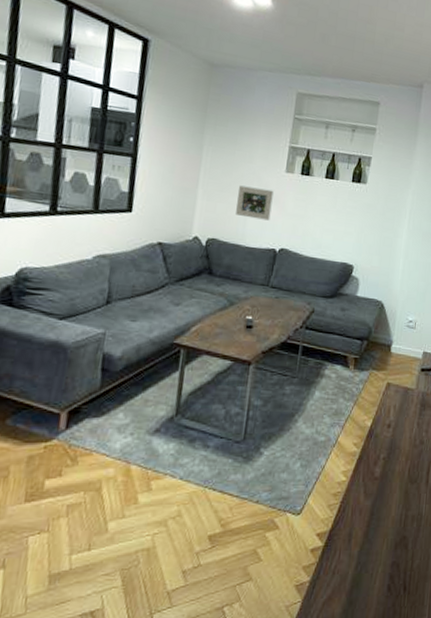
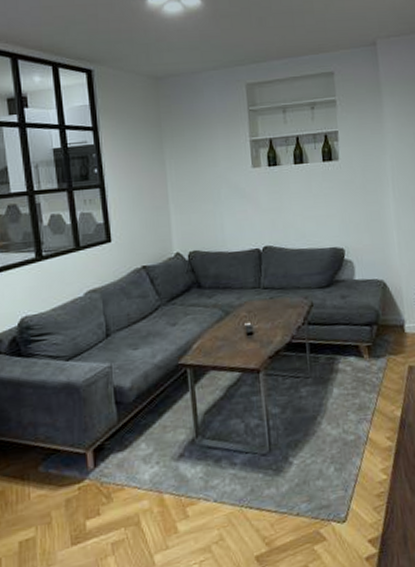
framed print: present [236,185,274,221] -> none [208,189,247,223]

